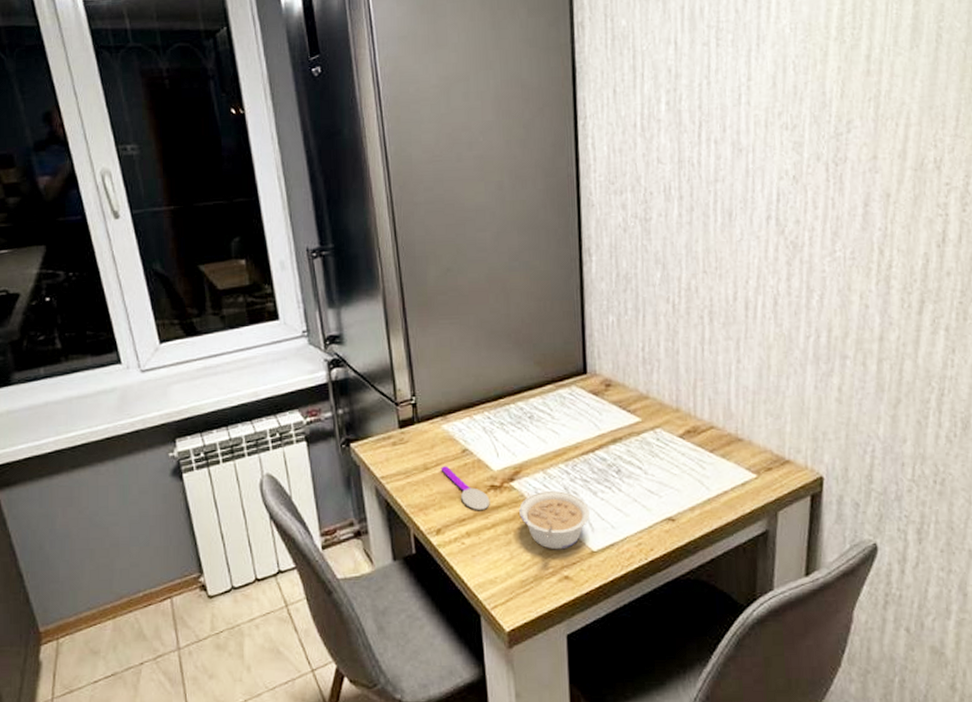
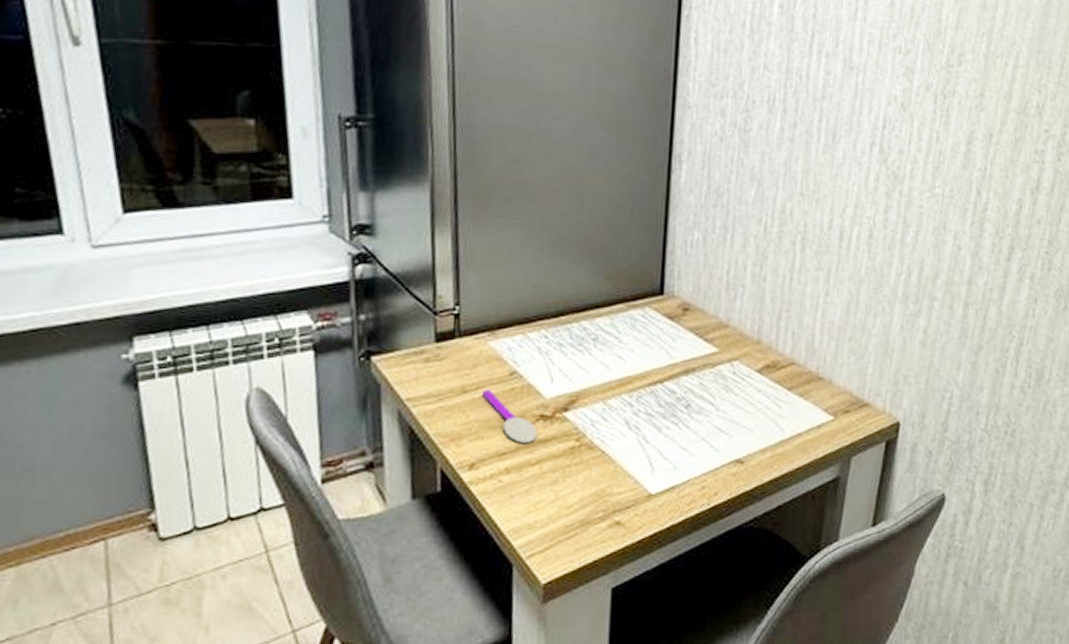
legume: present [519,490,591,550] -> none [571,423,652,492]

